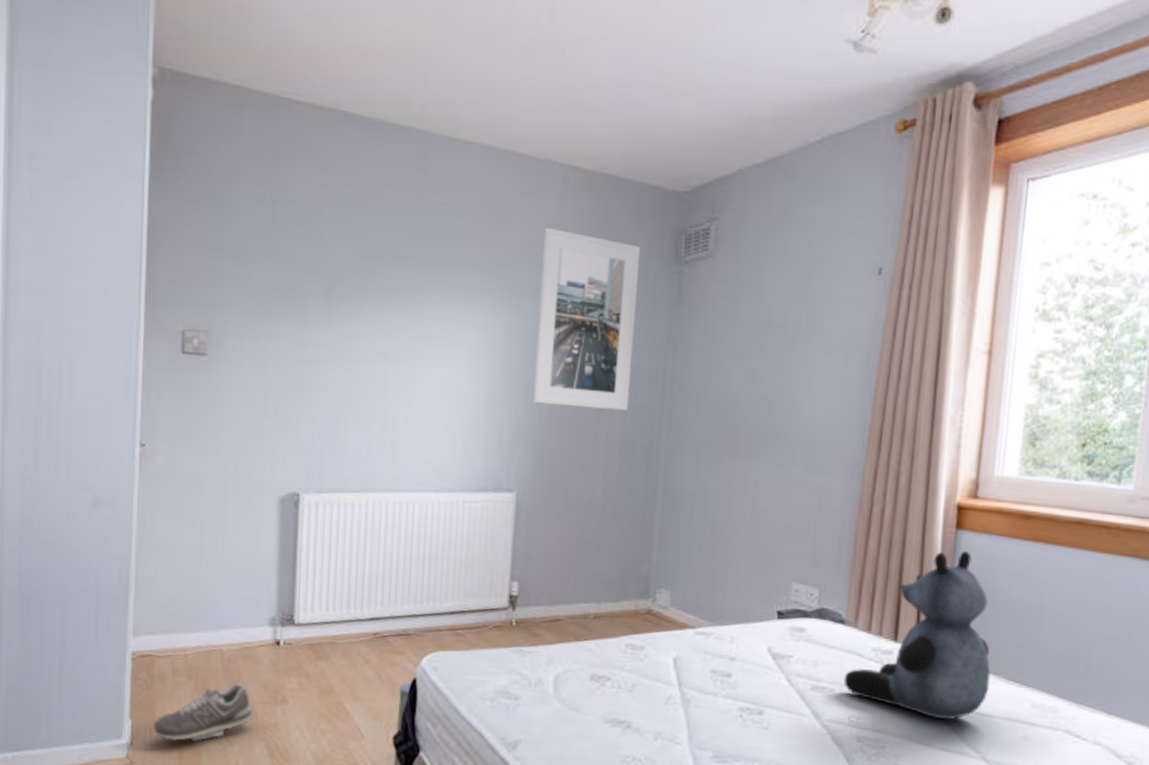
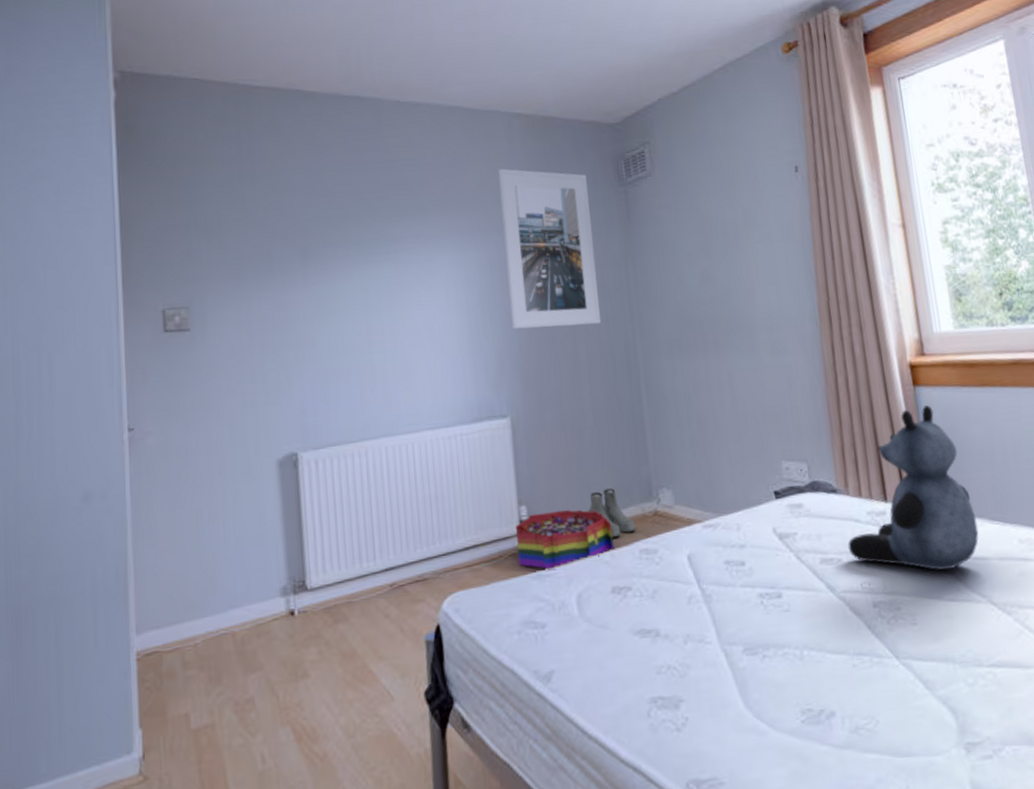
shoe: present [154,683,254,742] -> none [167,664,275,746]
storage bin: none [503,591,602,649] -> present [515,509,614,571]
boots: none [580,579,626,629] -> present [588,488,636,538]

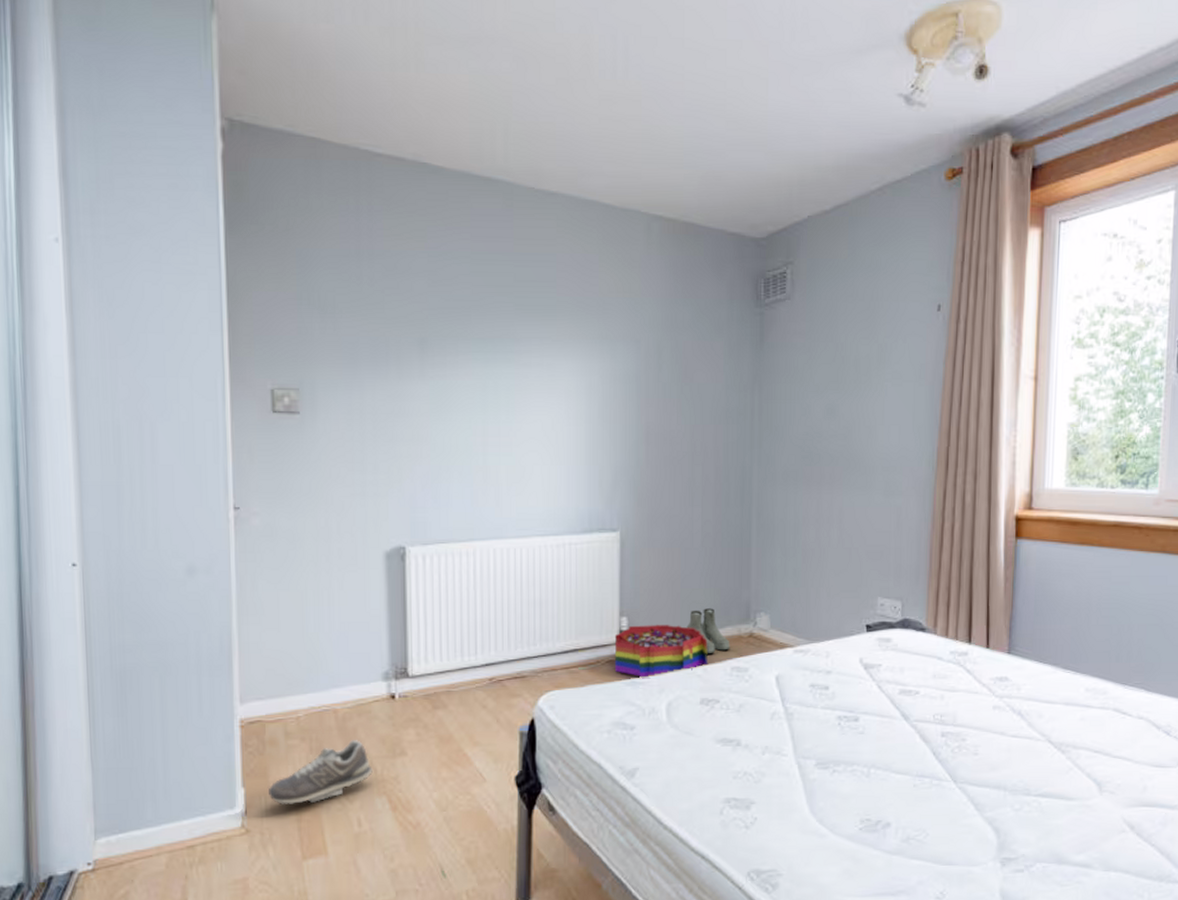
shoe: none [167,664,275,746] -> present [269,740,373,806]
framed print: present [498,168,602,330] -> none [630,275,723,448]
teddy bear: present [848,405,979,571] -> none [927,558,1051,710]

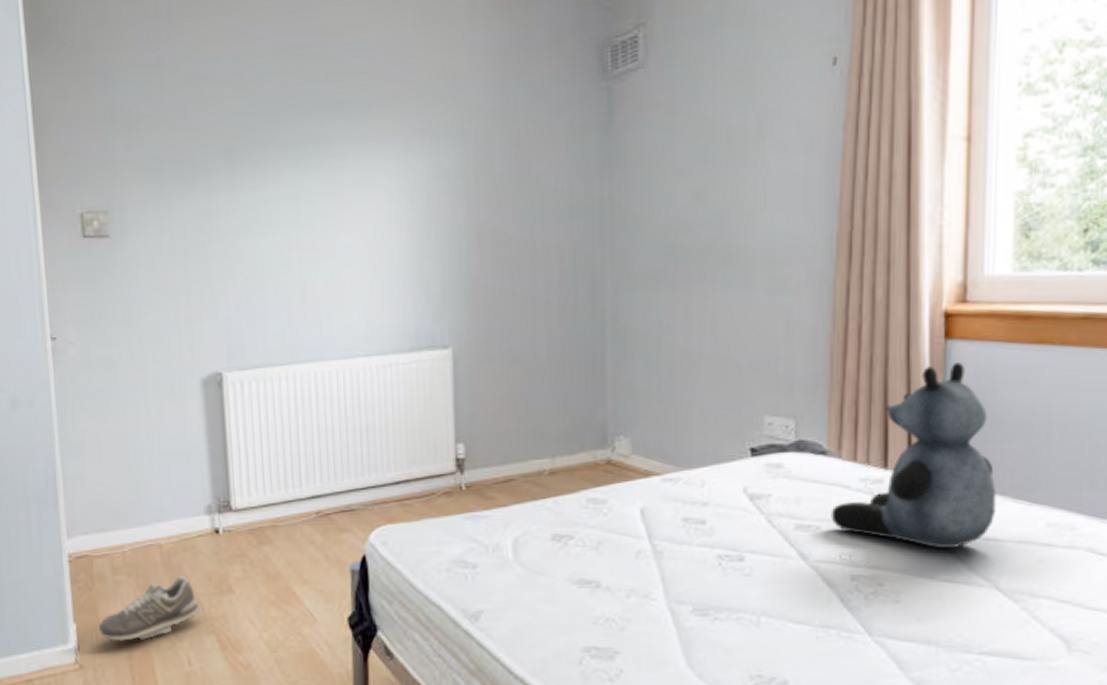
storage bin: present [614,625,708,679] -> none [450,451,558,512]
boots: present [686,608,730,654] -> none [532,432,585,484]
teddy bear: none [927,558,1051,710] -> present [831,362,997,549]

